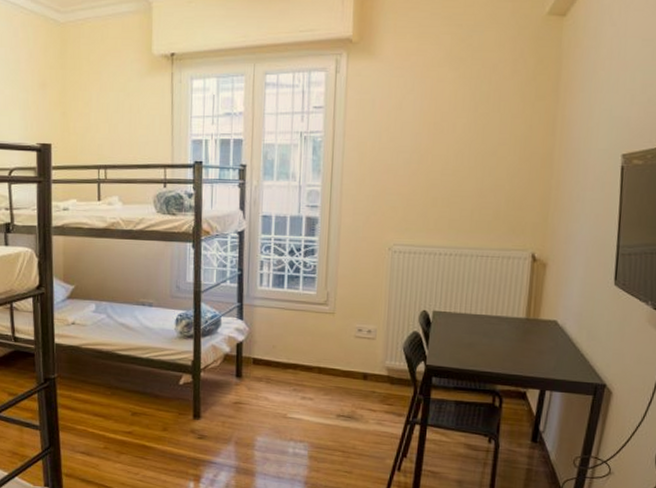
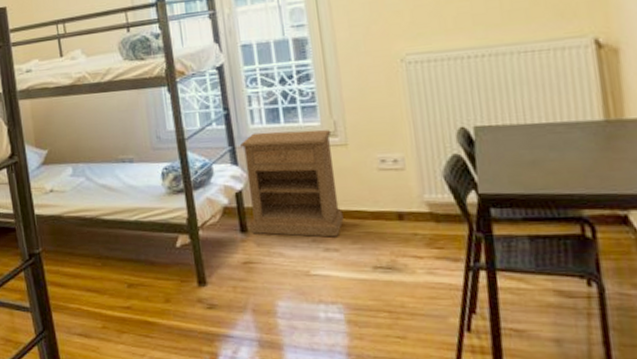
nightstand: none [244,294,324,389] -> present [240,130,344,237]

